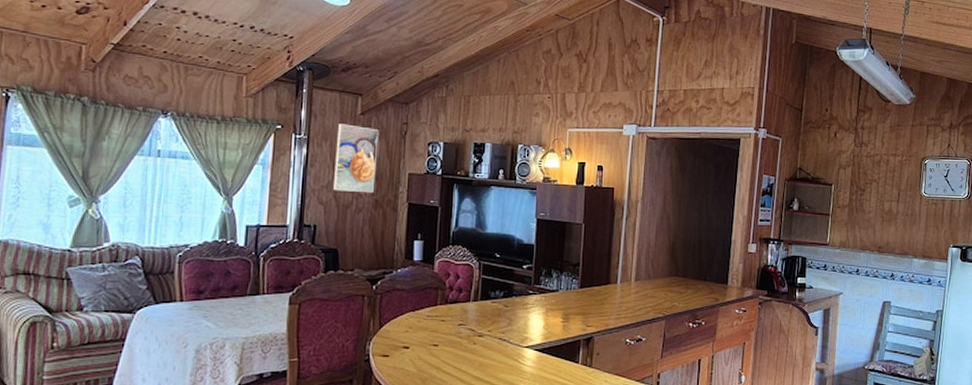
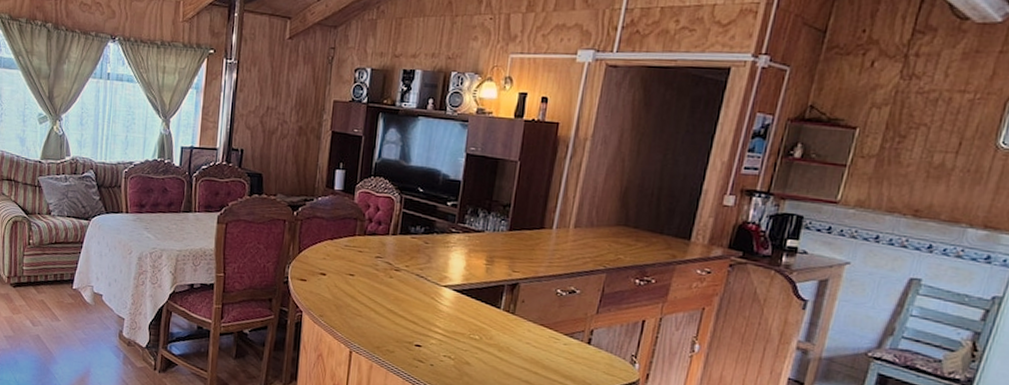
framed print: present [334,124,379,192] -> none [260,48,306,119]

